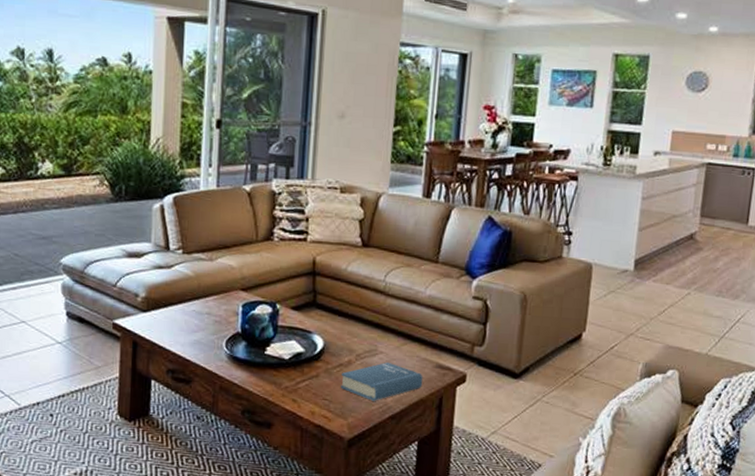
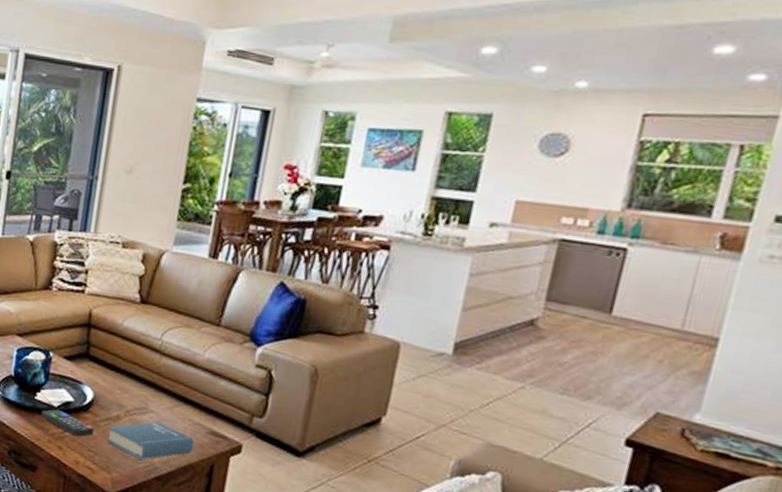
remote control: none [272,362,328,387] -> present [41,409,95,437]

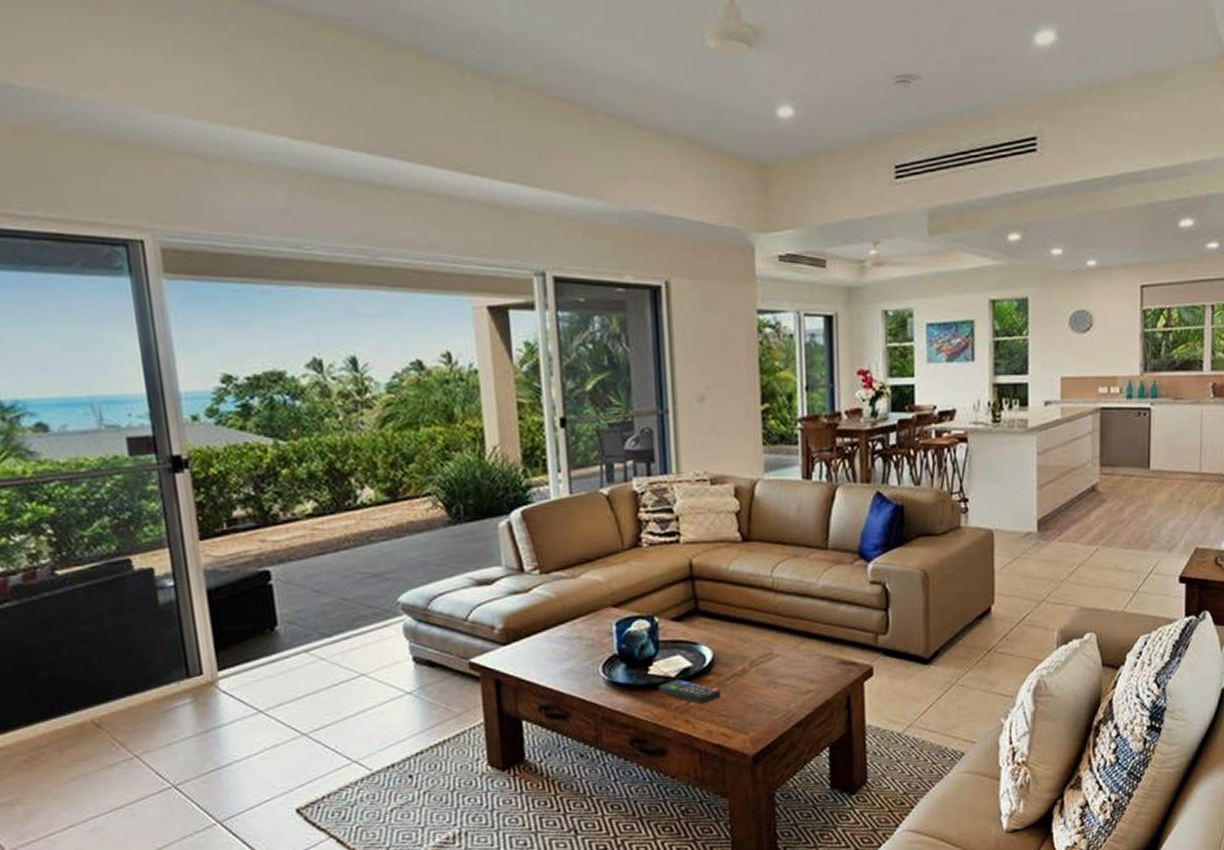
book: present [107,421,195,460] -> none [737,664,827,710]

